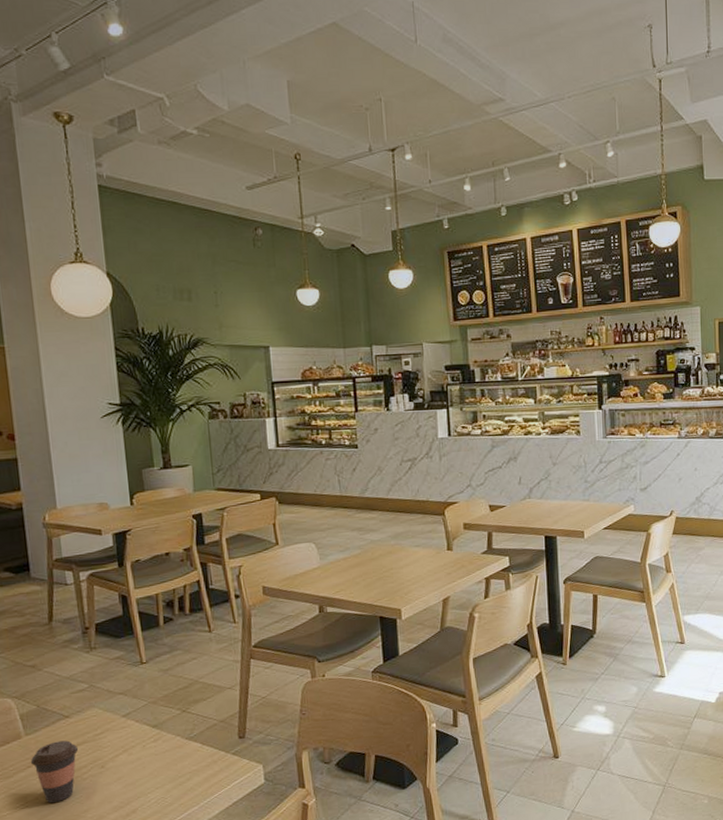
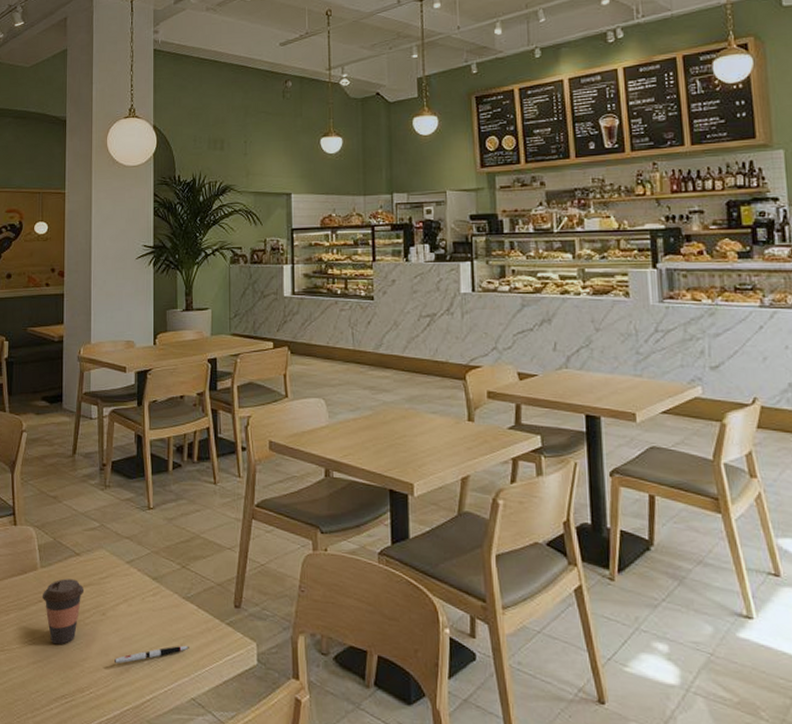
pen: none [119,779,196,809] -> present [115,645,189,664]

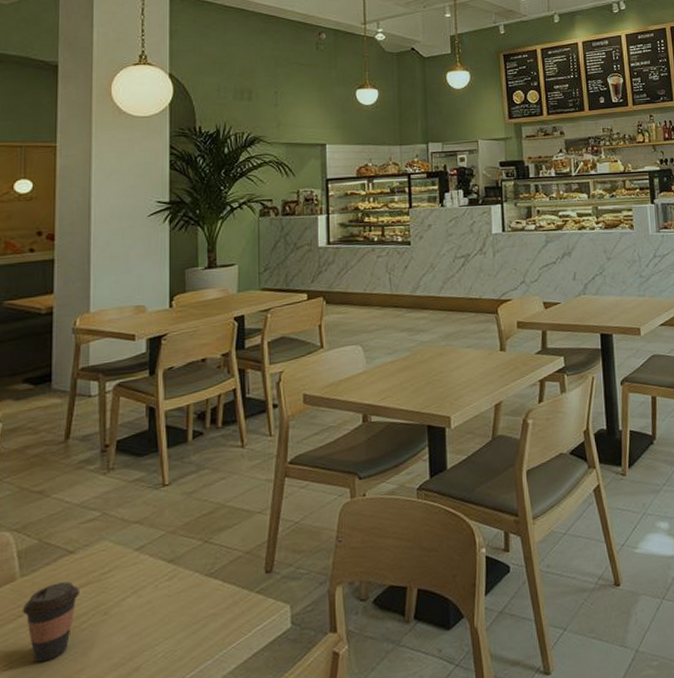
pen: present [115,645,189,664] -> none [120,625,213,667]

